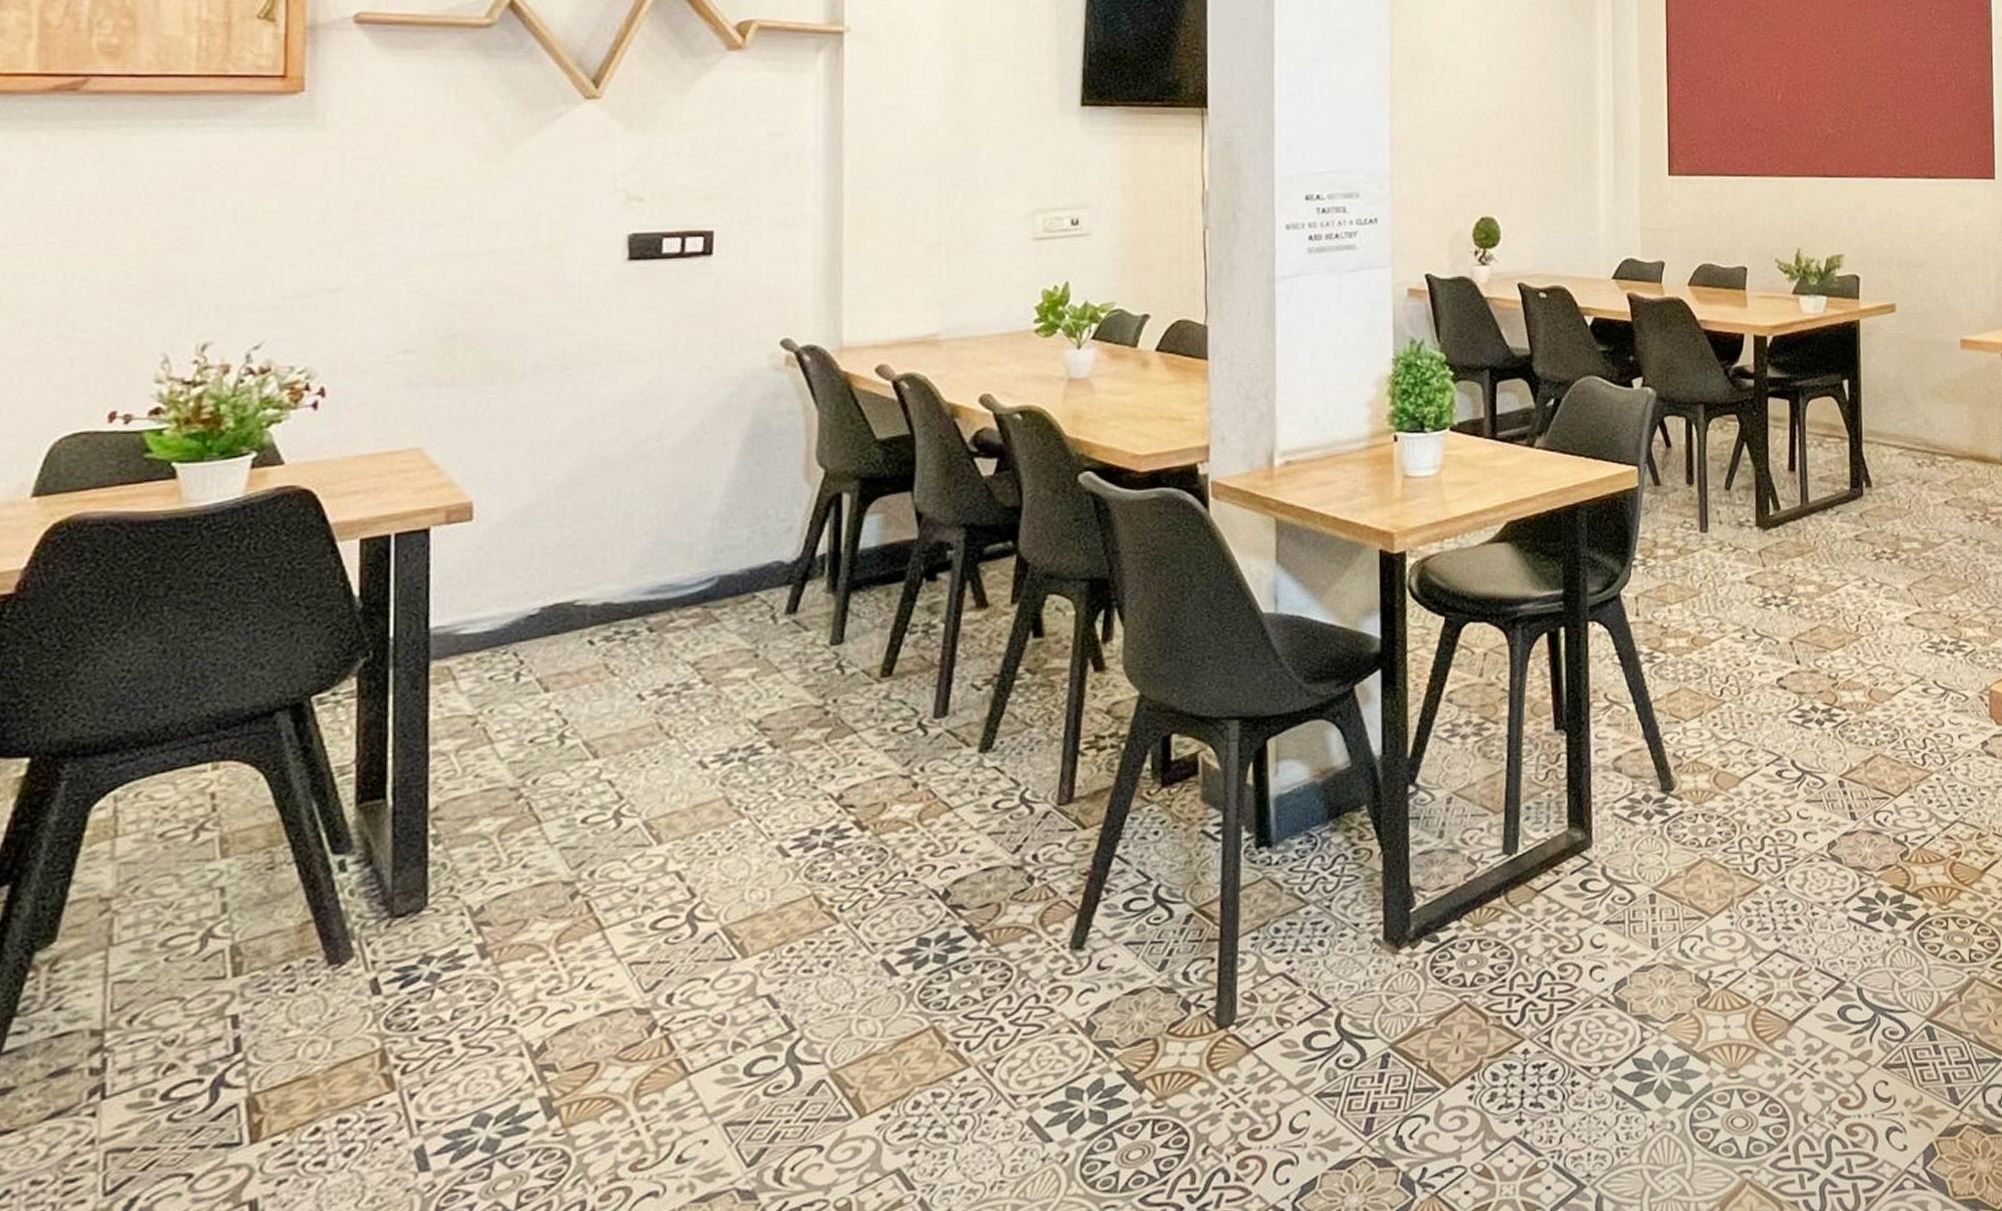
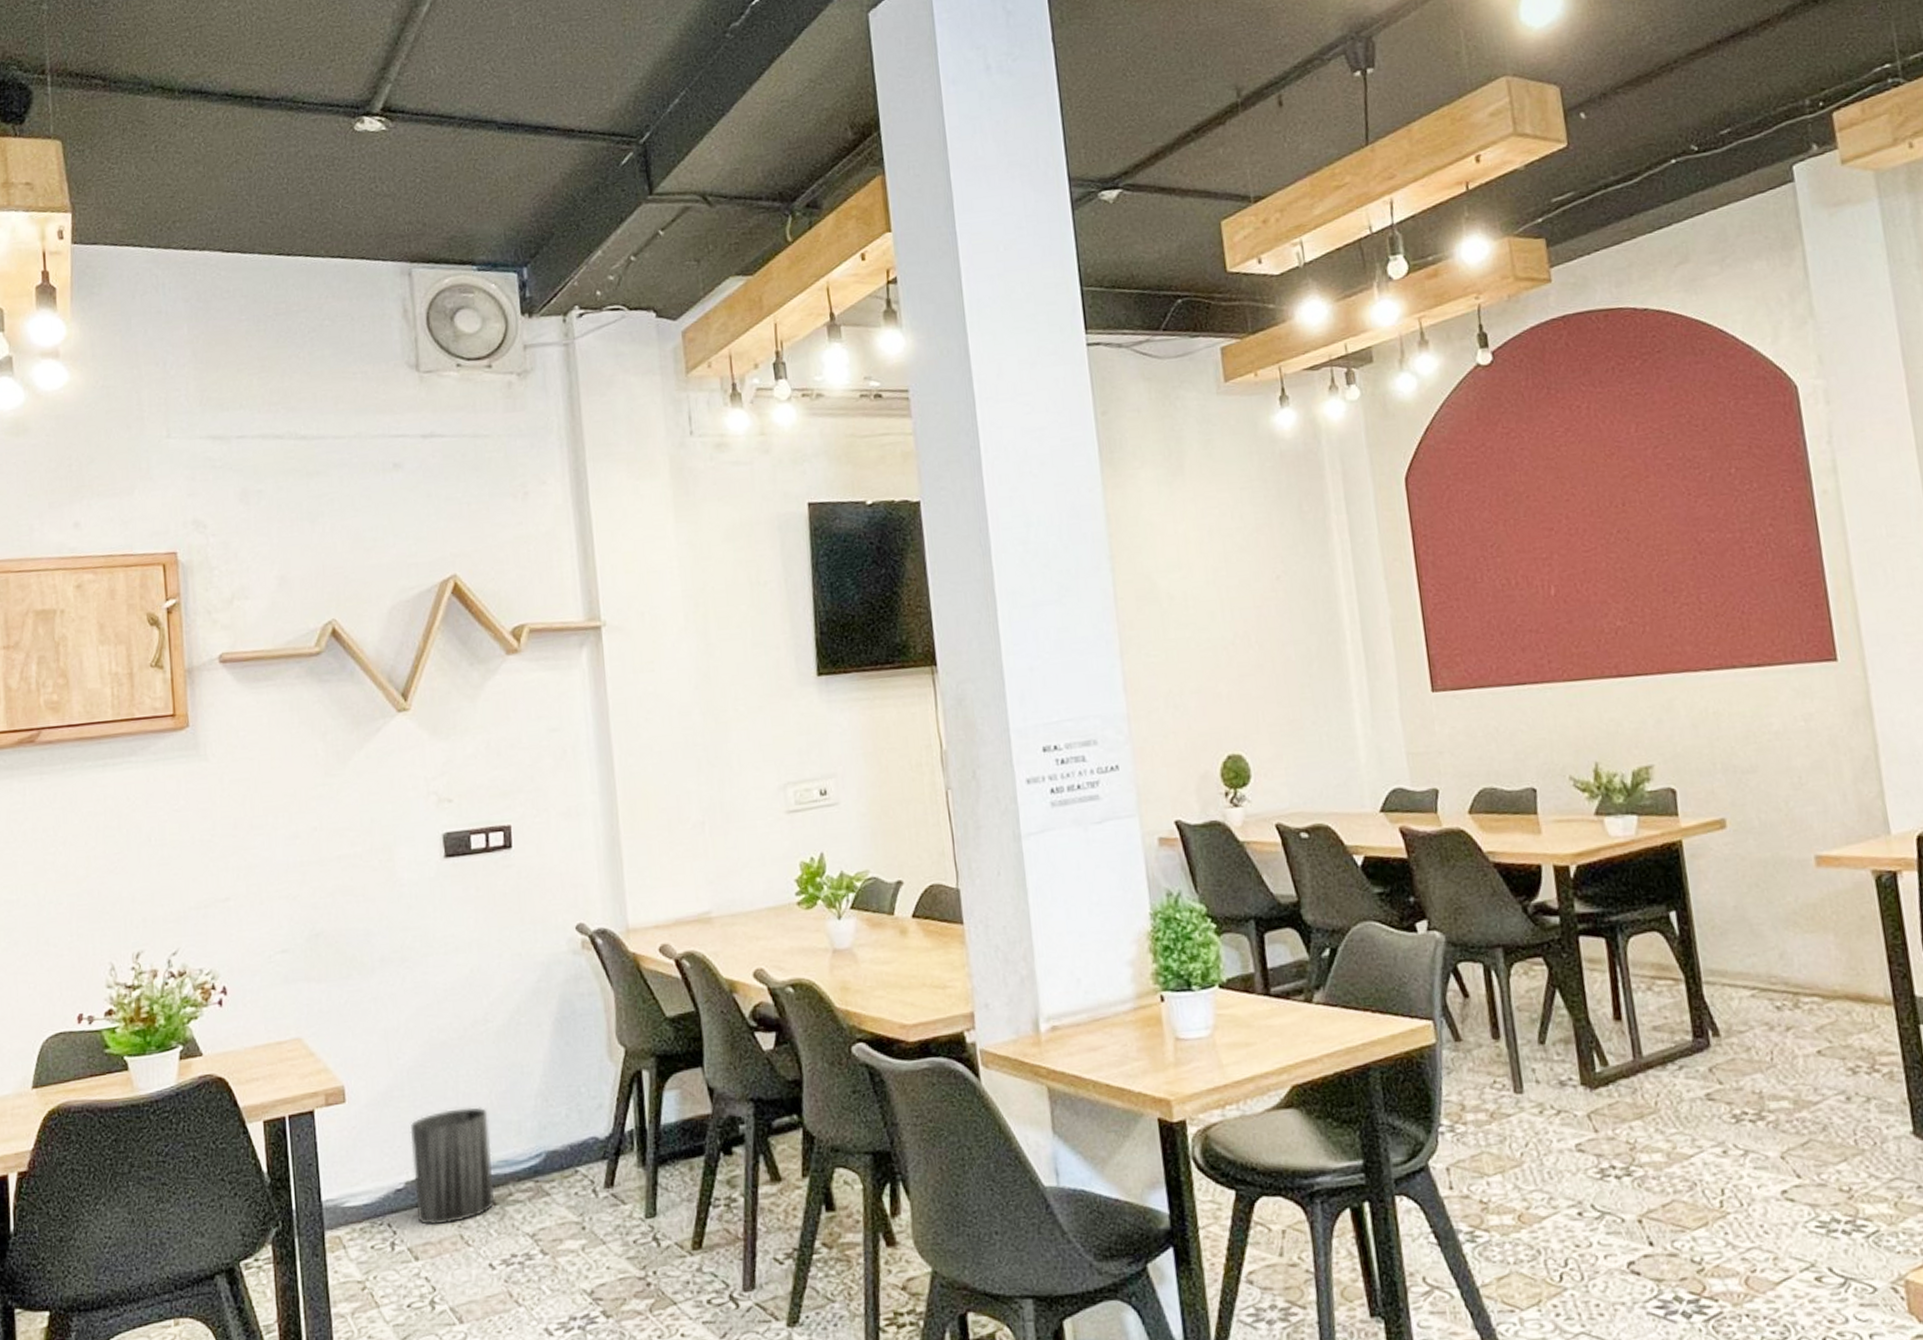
trash can: none [552,527,653,655] -> present [410,1106,494,1226]

